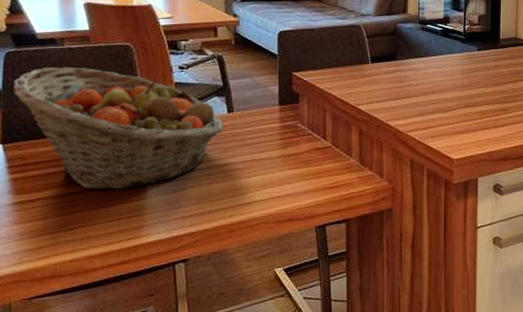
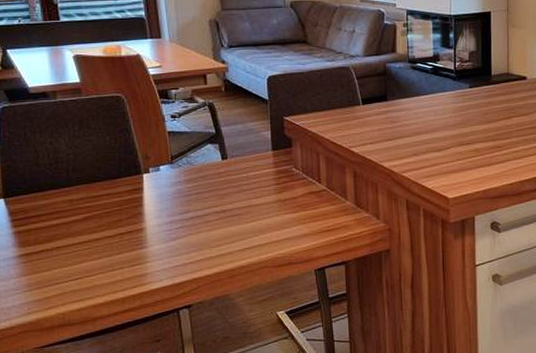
fruit basket: present [13,66,224,190] -> none [10,119,219,240]

